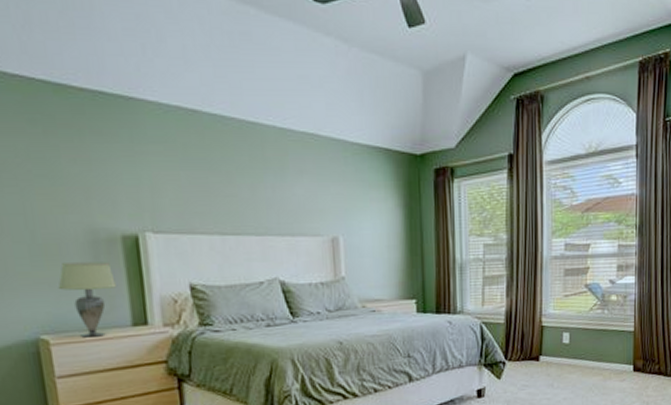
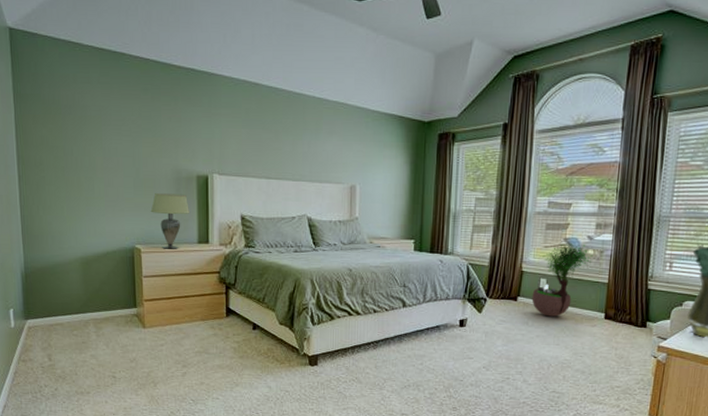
potted tree: none [555,289,616,375] -> present [531,242,593,317]

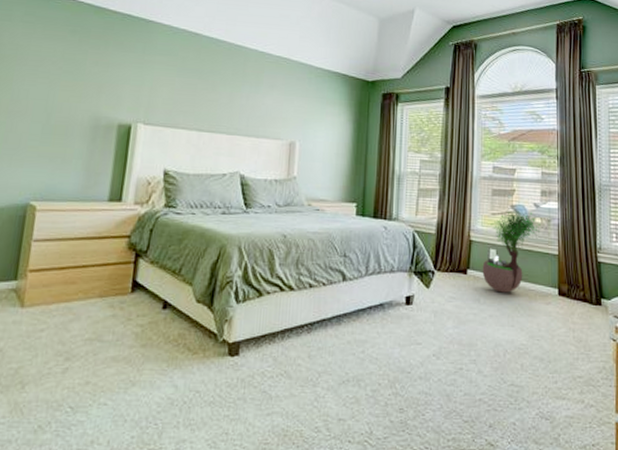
lampshade: present [150,192,189,249] -> none [56,141,104,208]

